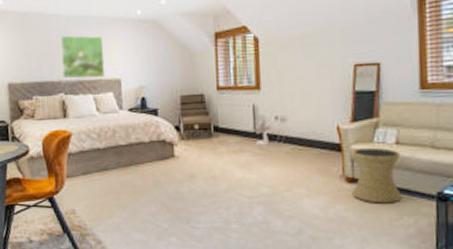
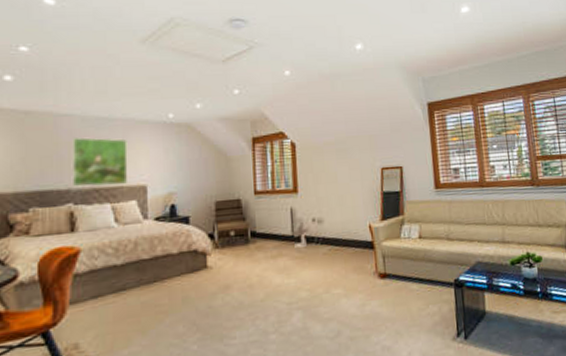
side table: present [351,147,401,204] -> none [382,242,426,296]

